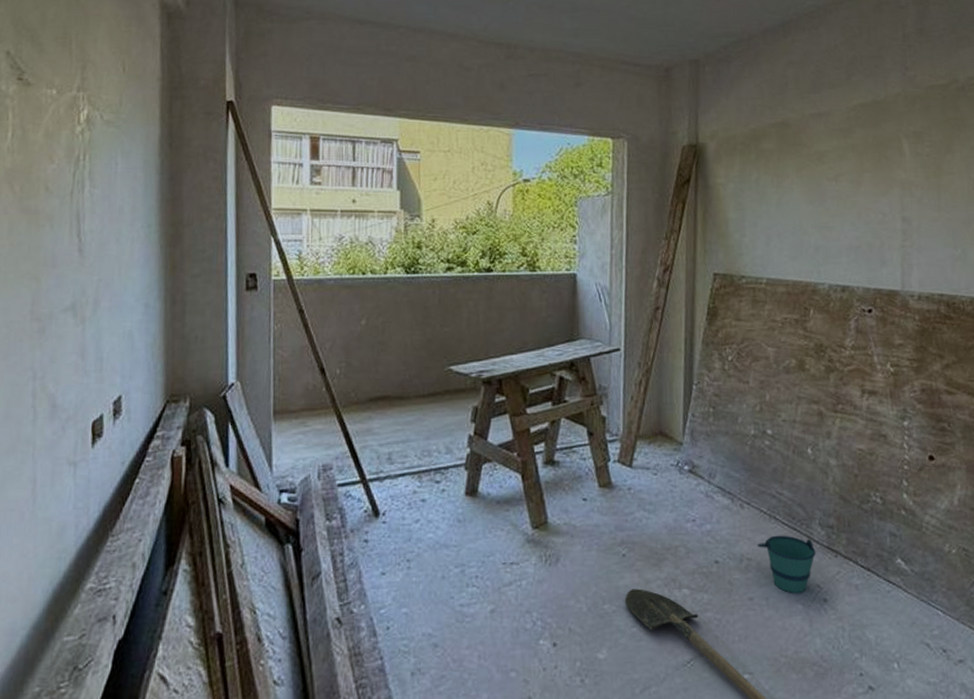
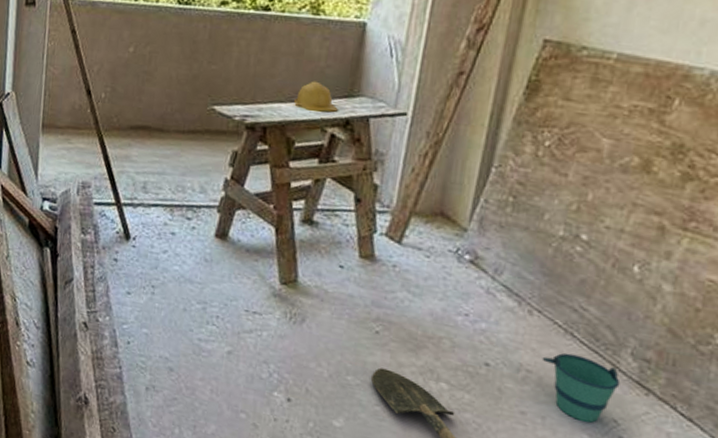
hard hat: none [524,330,563,358] -> present [294,81,338,112]

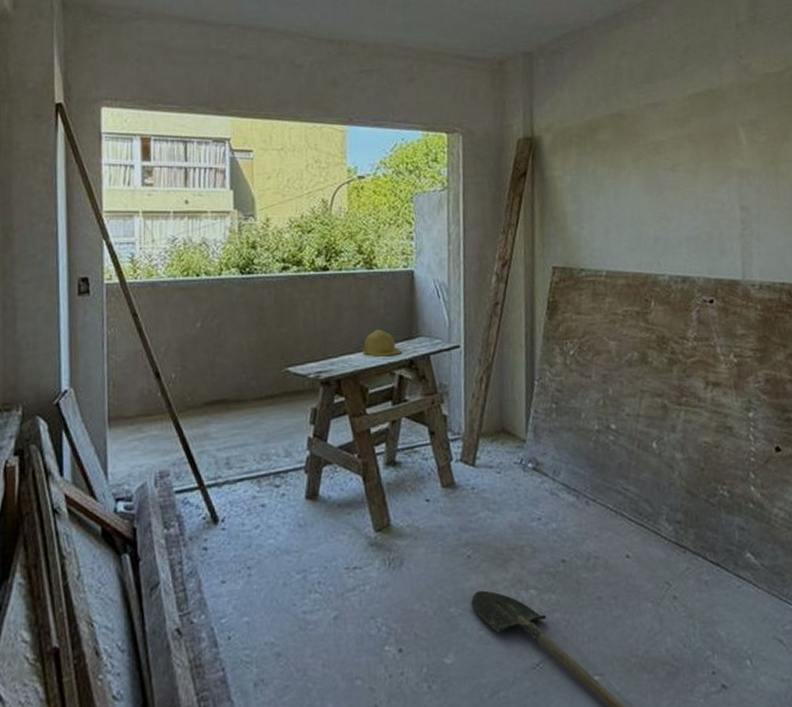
bucket: present [541,352,621,423] -> none [604,531,665,591]

